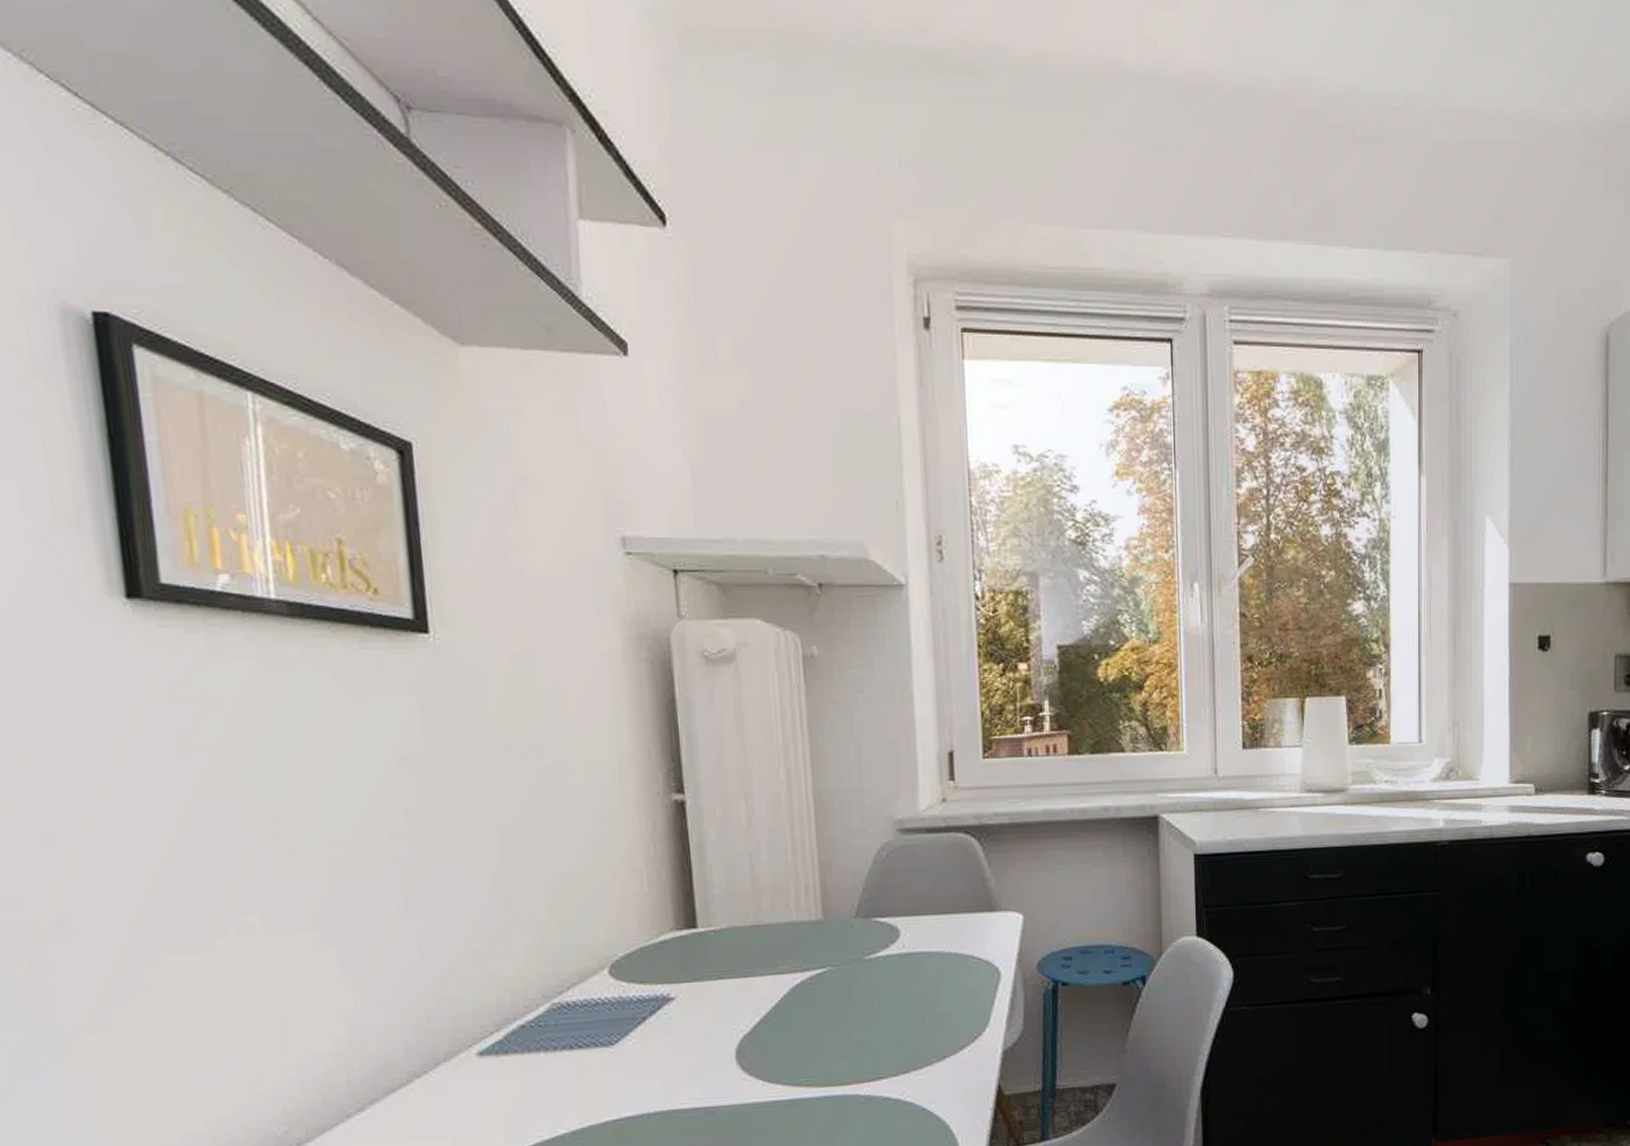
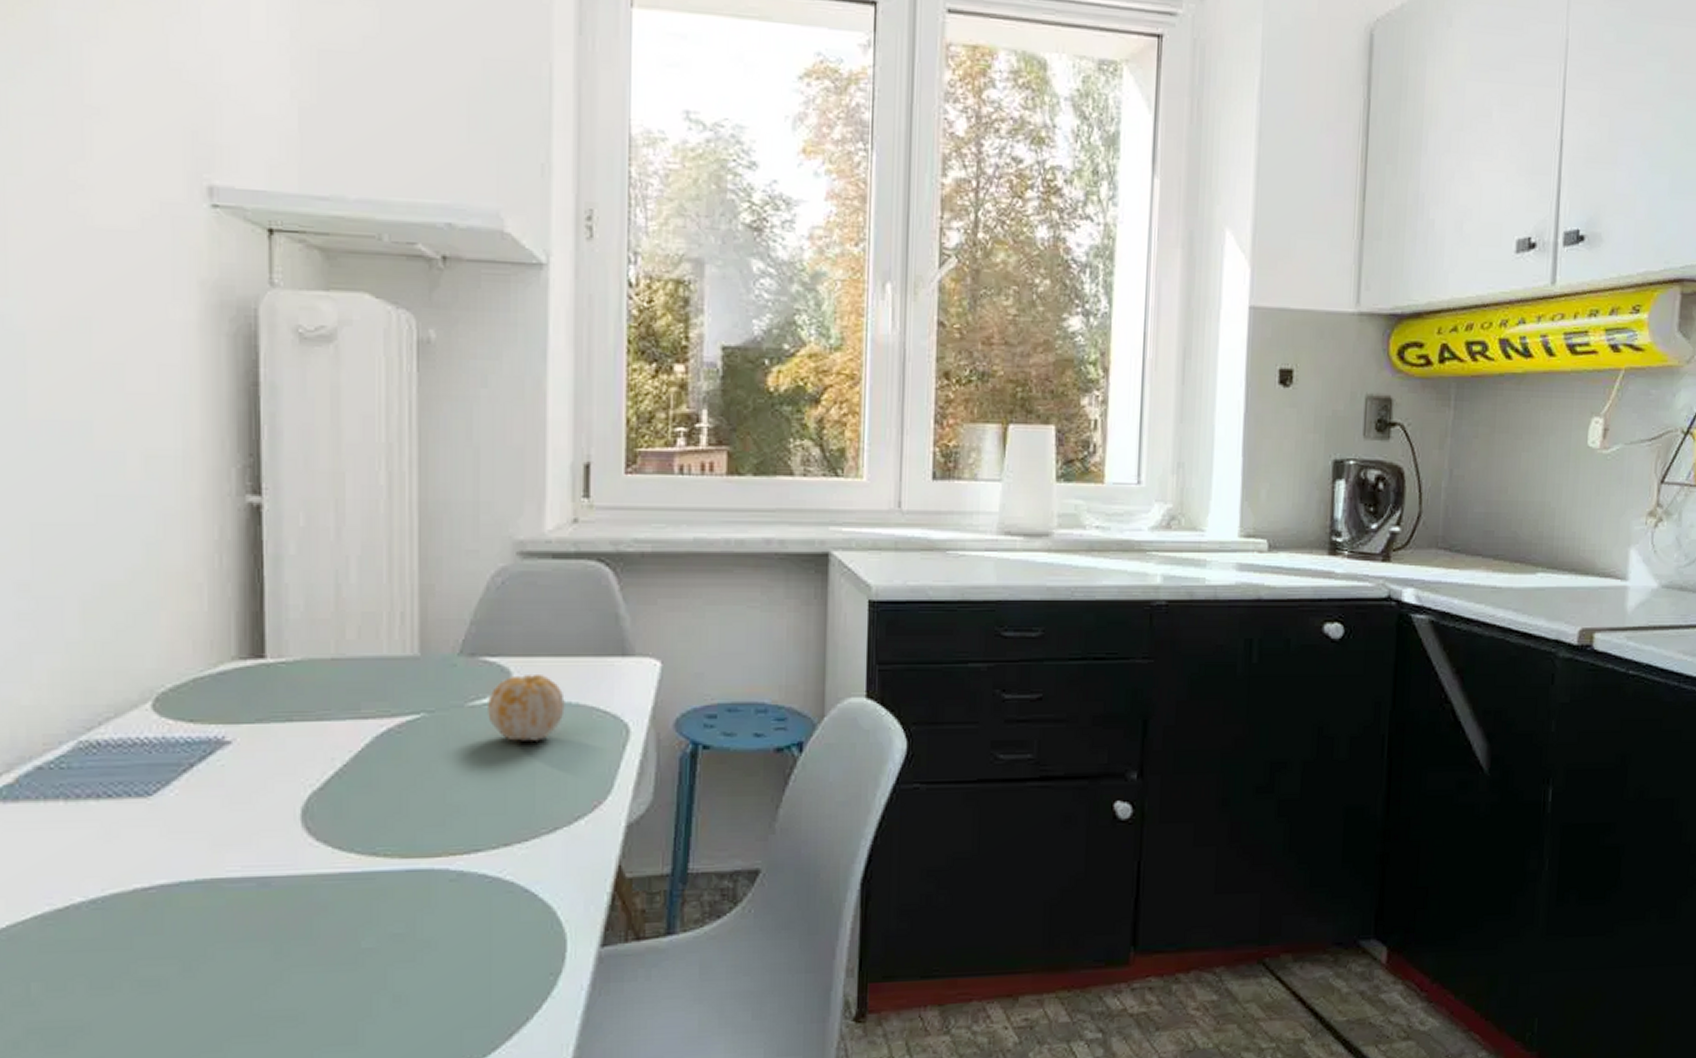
fruit: none [881,929,946,987] -> present [488,673,565,741]

